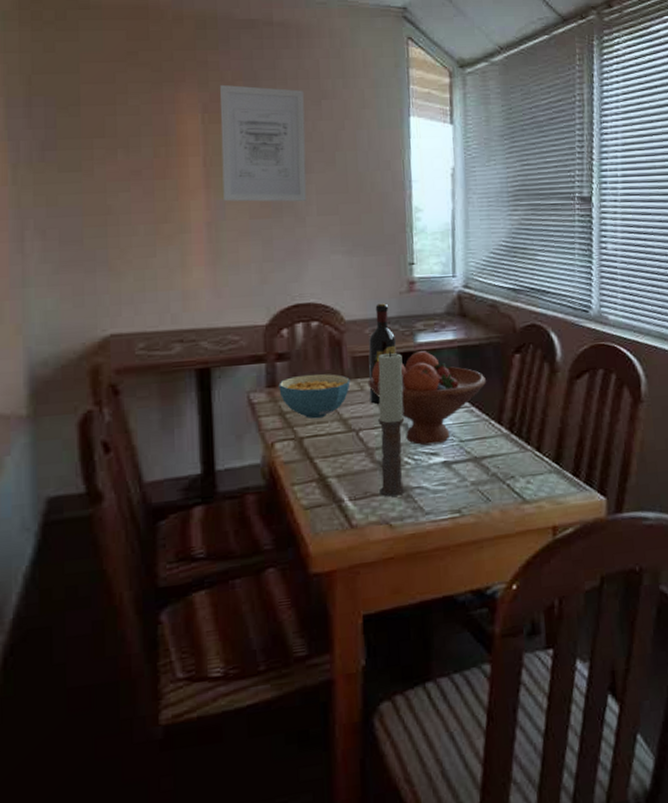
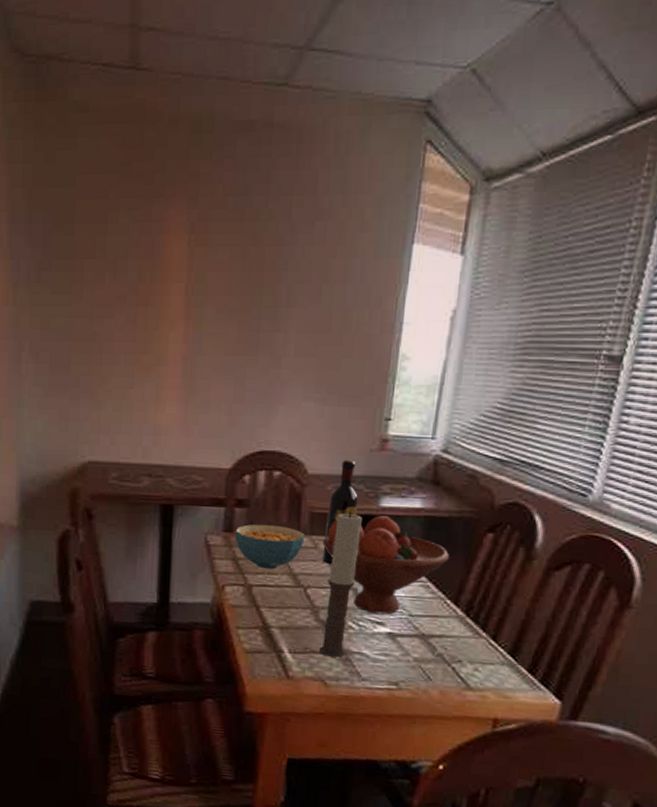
wall art: present [220,84,307,202] -> none [202,200,298,339]

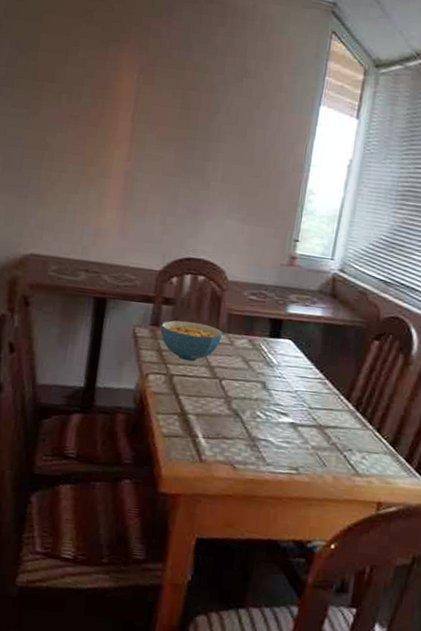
candle: present [319,511,362,657] -> none [230,315,272,444]
wine bottle: present [322,460,358,565] -> none [236,271,270,361]
fruit bowl: present [322,516,449,615] -> none [237,320,343,407]

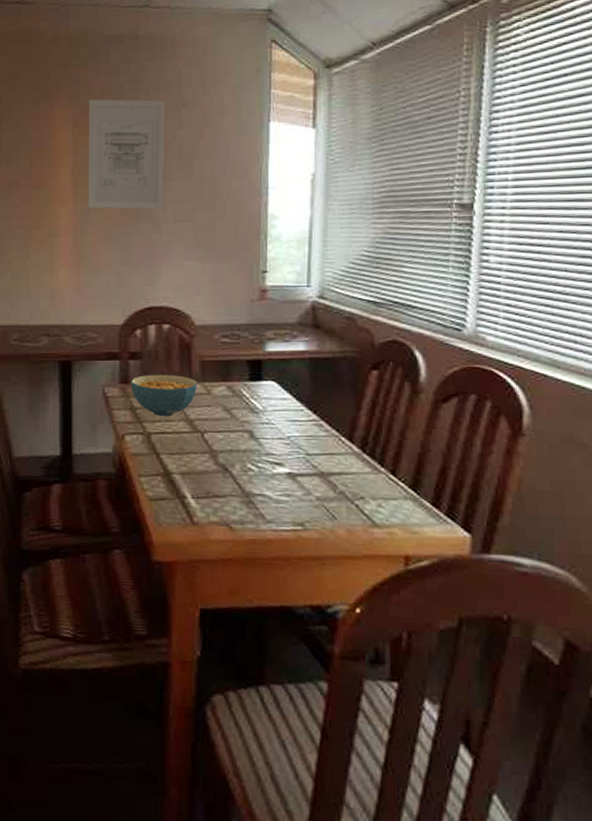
wall art: none [143,50,230,167] -> present [88,98,166,209]

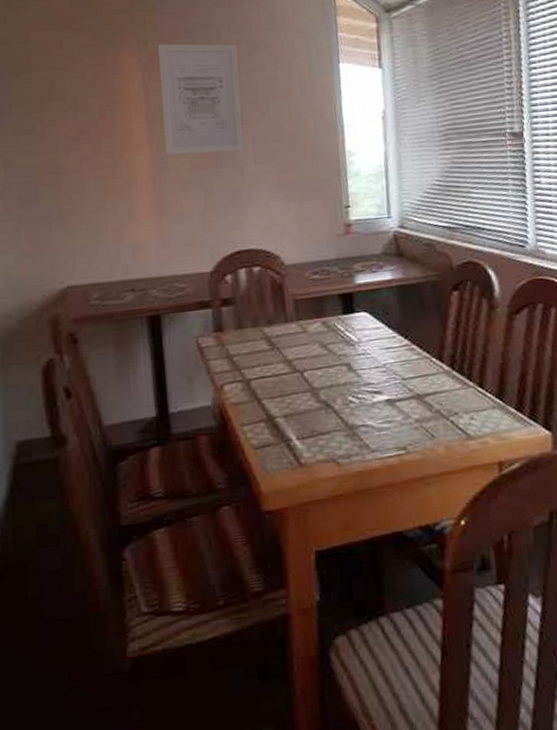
cereal bowl: present [131,374,198,417] -> none [225,317,293,361]

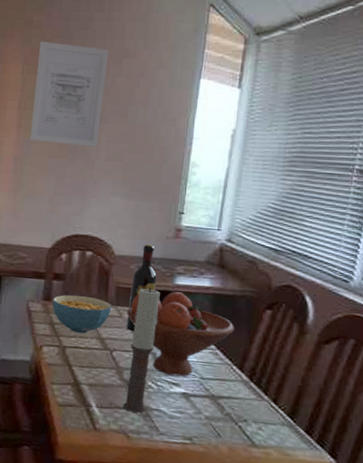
cereal bowl: none [225,317,293,361] -> present [52,295,112,334]
wine bottle: none [309,246,336,346] -> present [126,244,157,332]
fruit bowl: none [310,291,426,385] -> present [126,292,234,377]
candle: none [319,293,351,436] -> present [123,287,160,413]

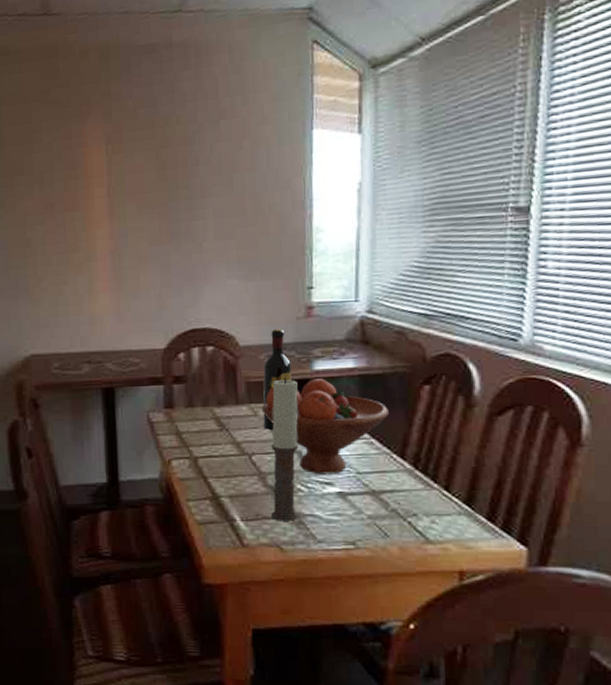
wall art: present [30,41,109,147] -> none [122,111,204,230]
cereal bowl: present [52,295,112,334] -> none [175,397,244,441]

